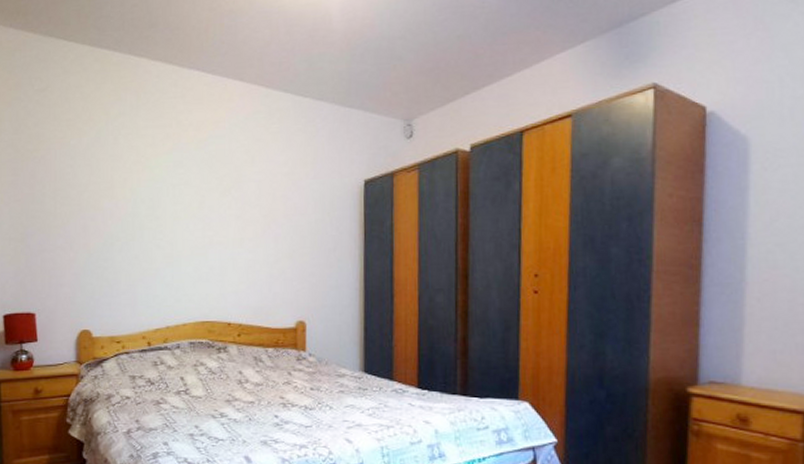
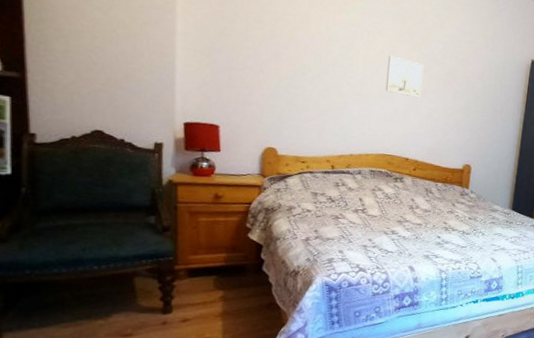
wall art: none [197,206,238,250] -> present [385,55,424,98]

